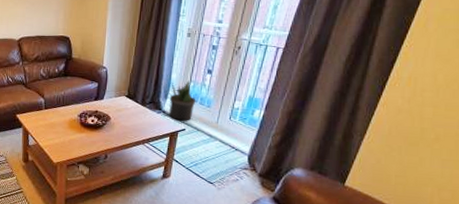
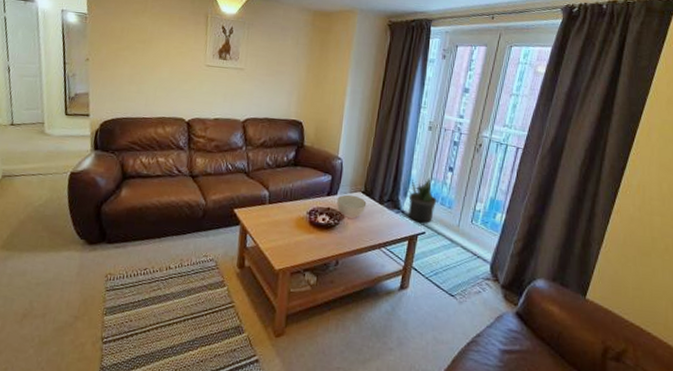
bowl: none [103,99,130,120] -> present [336,194,367,219]

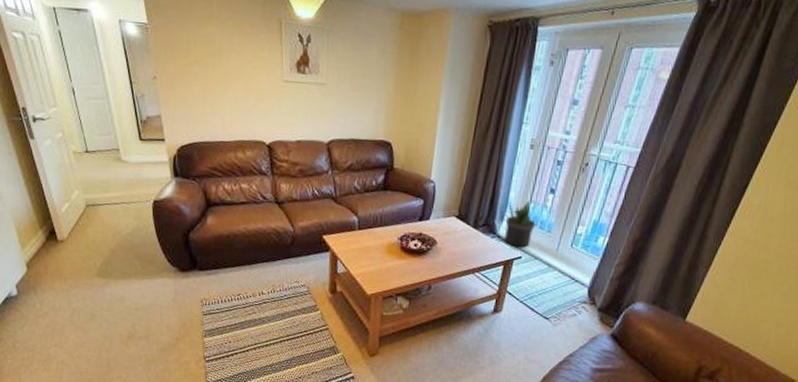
bowl: present [336,194,367,219] -> none [429,219,461,245]

